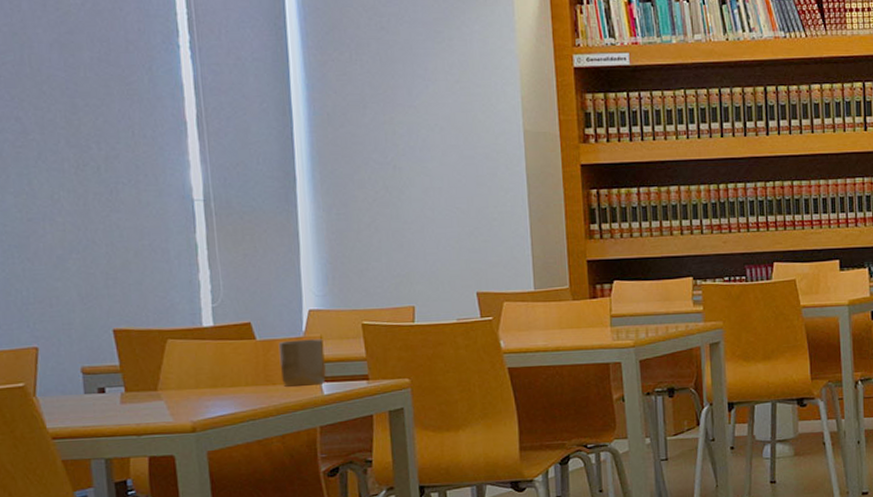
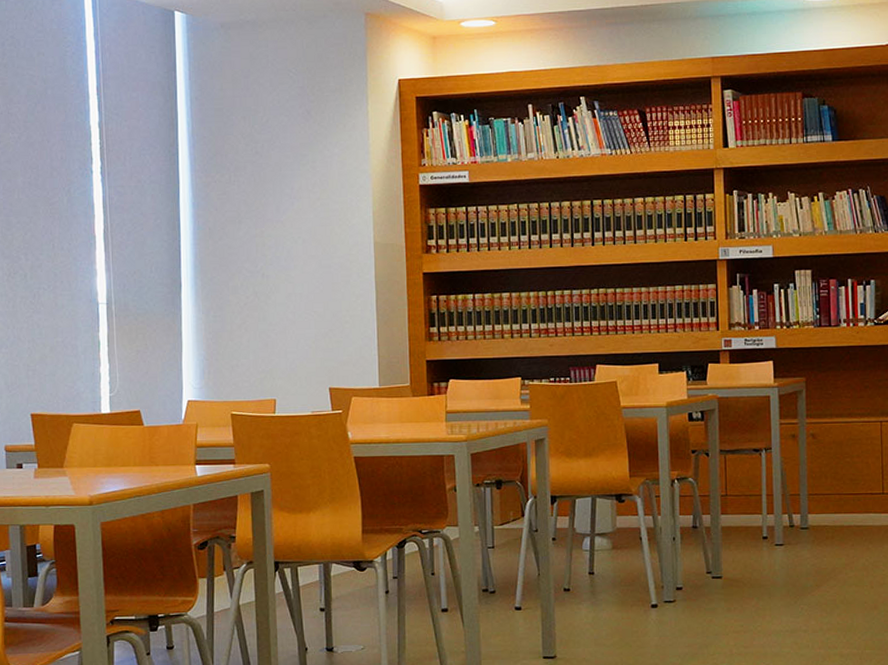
mug: present [278,339,326,388] -> none [162,426,200,469]

